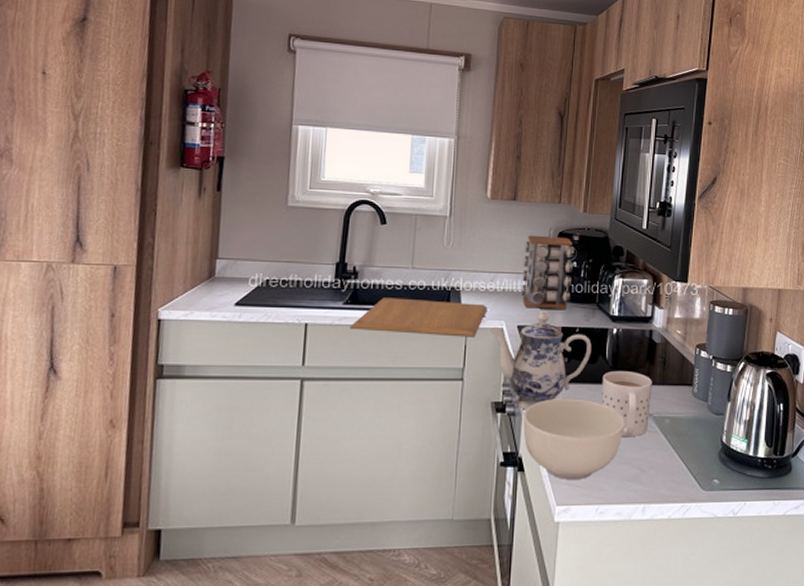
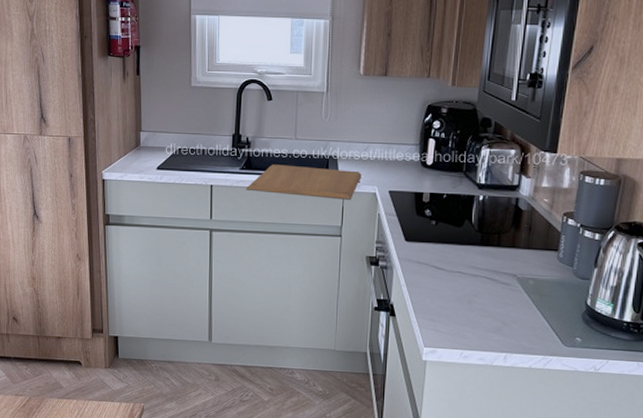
teapot: present [489,311,592,410] -> none [364,178,459,265]
spice rack: present [520,227,574,309] -> none [391,101,443,177]
bowl: present [522,398,625,481] -> none [394,256,489,328]
mug: present [600,370,652,436] -> none [465,234,517,294]

